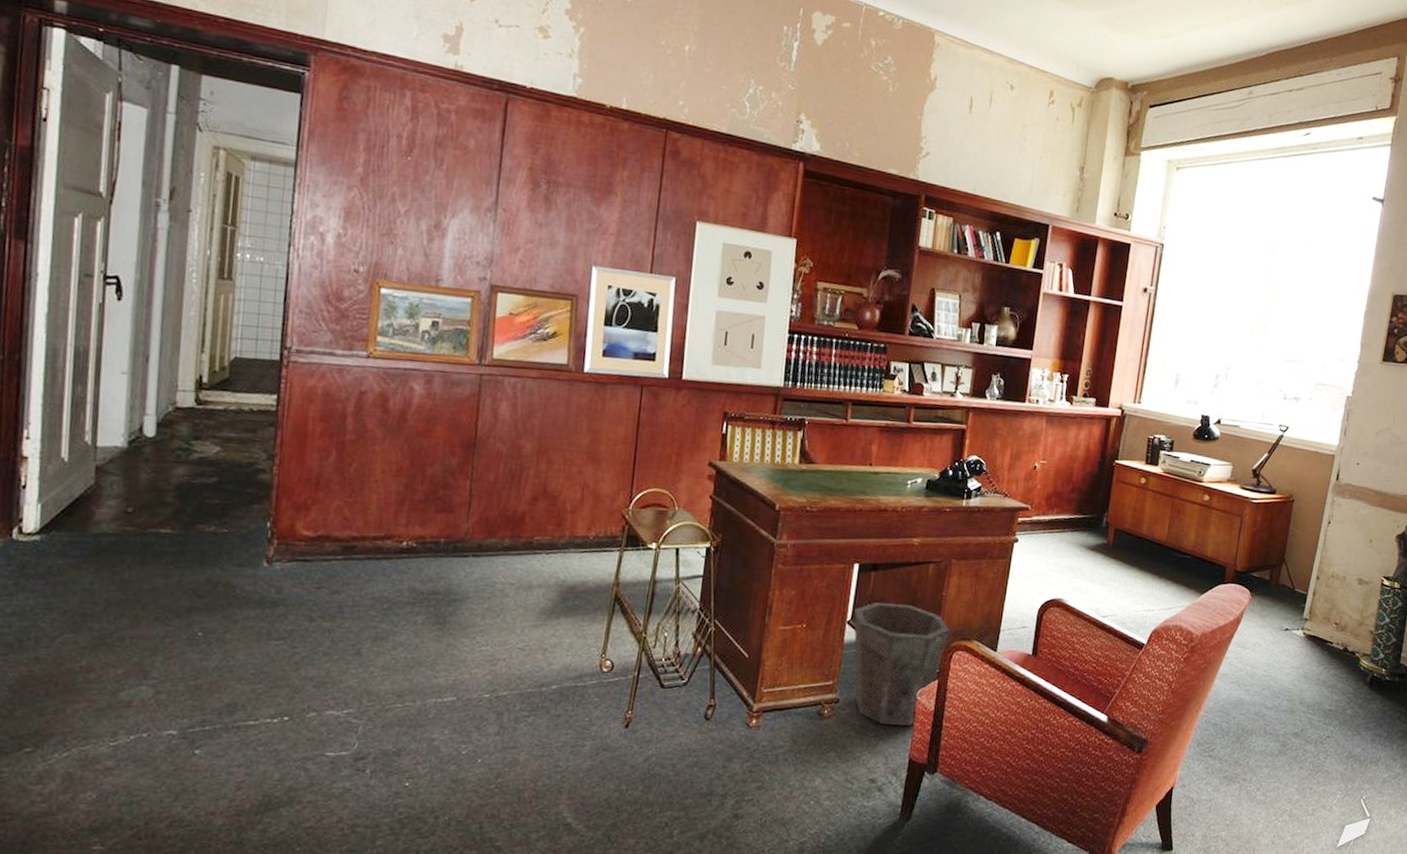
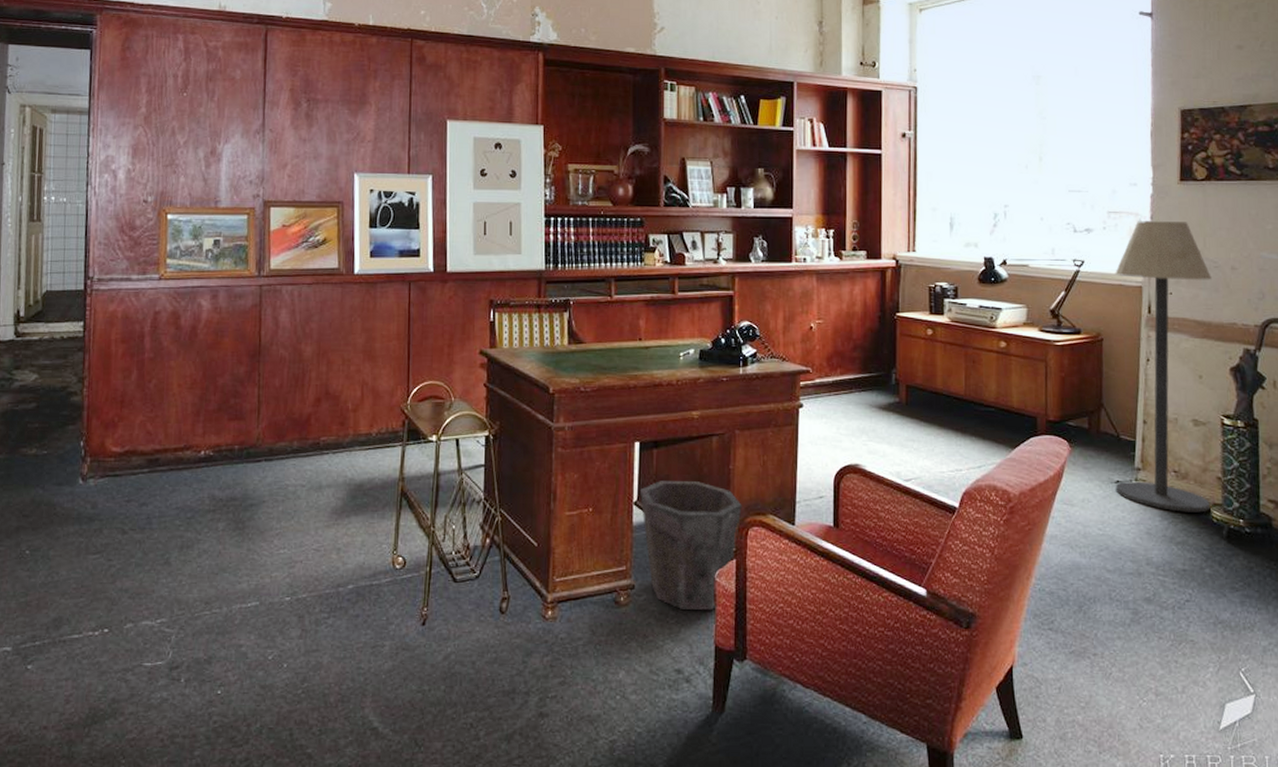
floor lamp: none [1283,394,1395,661] -> present [1115,221,1212,513]

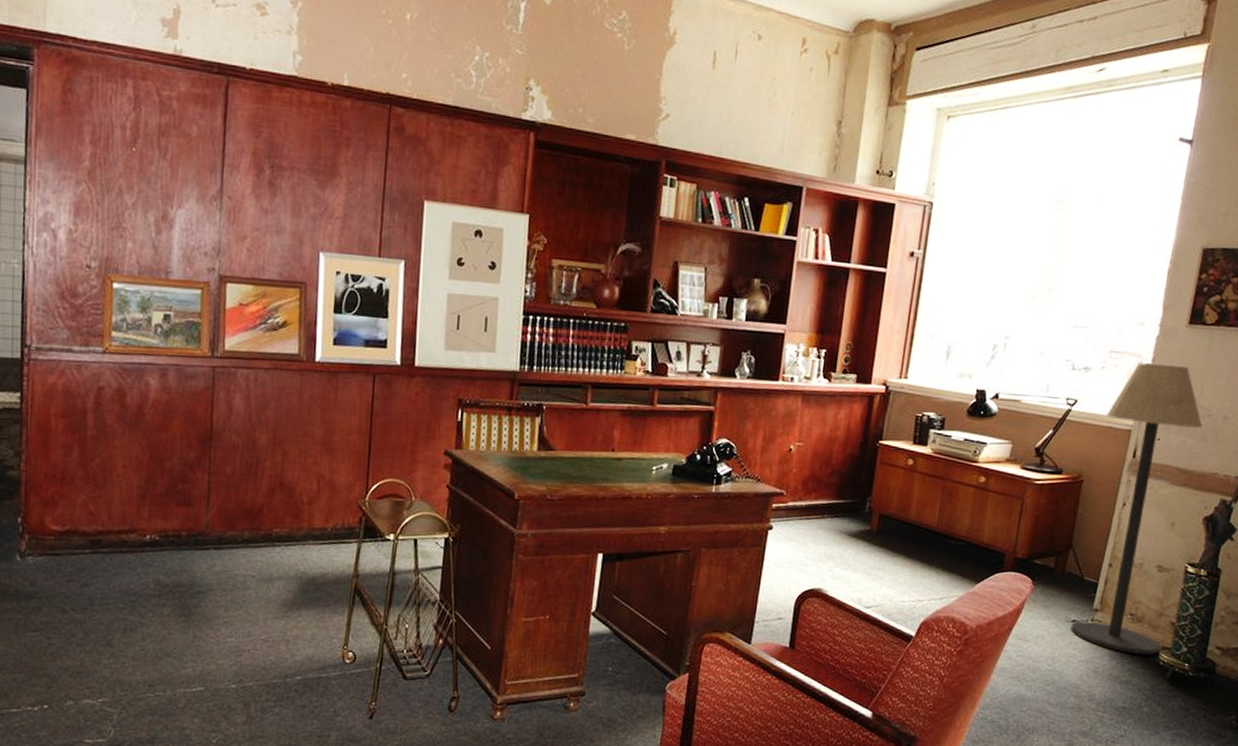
waste bin: present [640,481,742,611] -> none [599,593,701,721]

